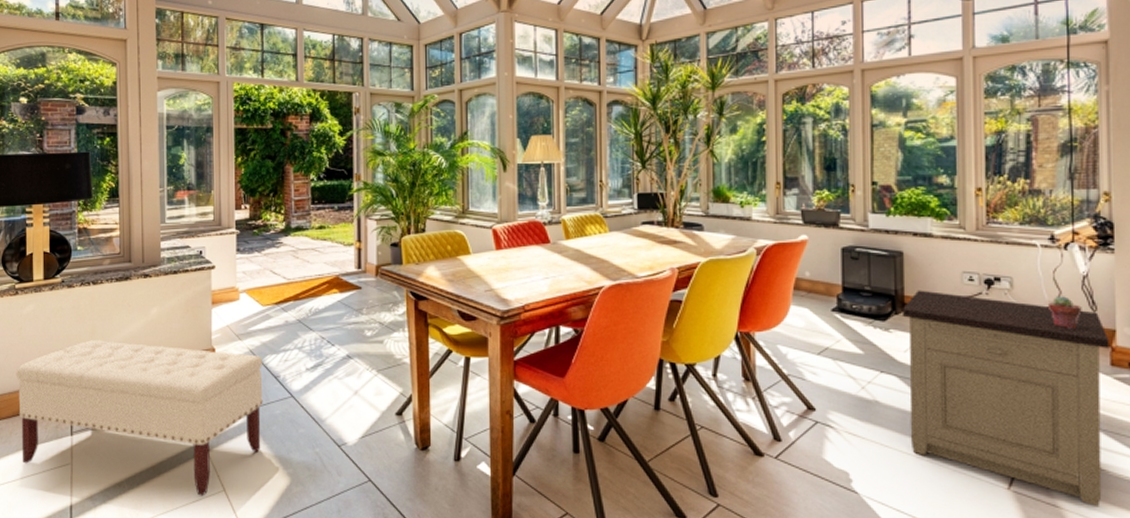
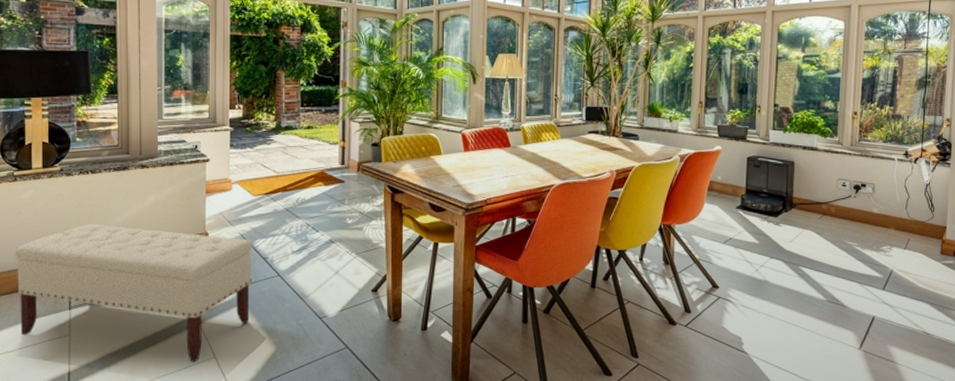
nightstand: present [901,290,1109,508] -> none [789,192,941,362]
potted succulent: present [1047,296,1082,328] -> none [898,199,924,225]

